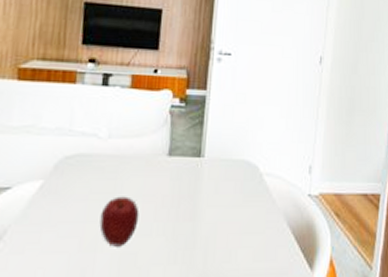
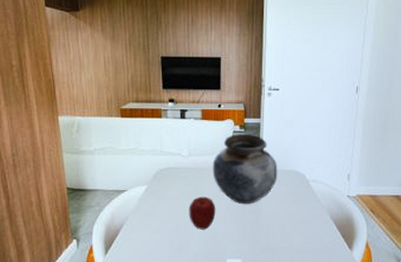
vase: none [139,110,225,208] -> present [212,134,278,205]

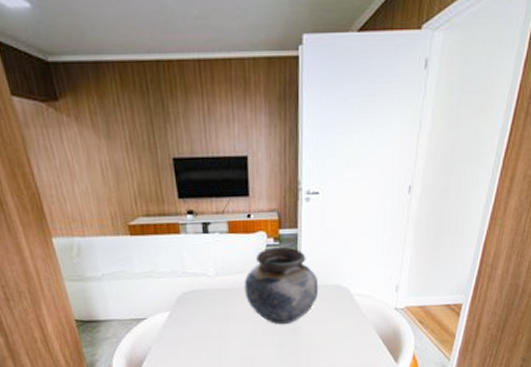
apple: present [189,196,216,230] -> none [220,319,251,354]

